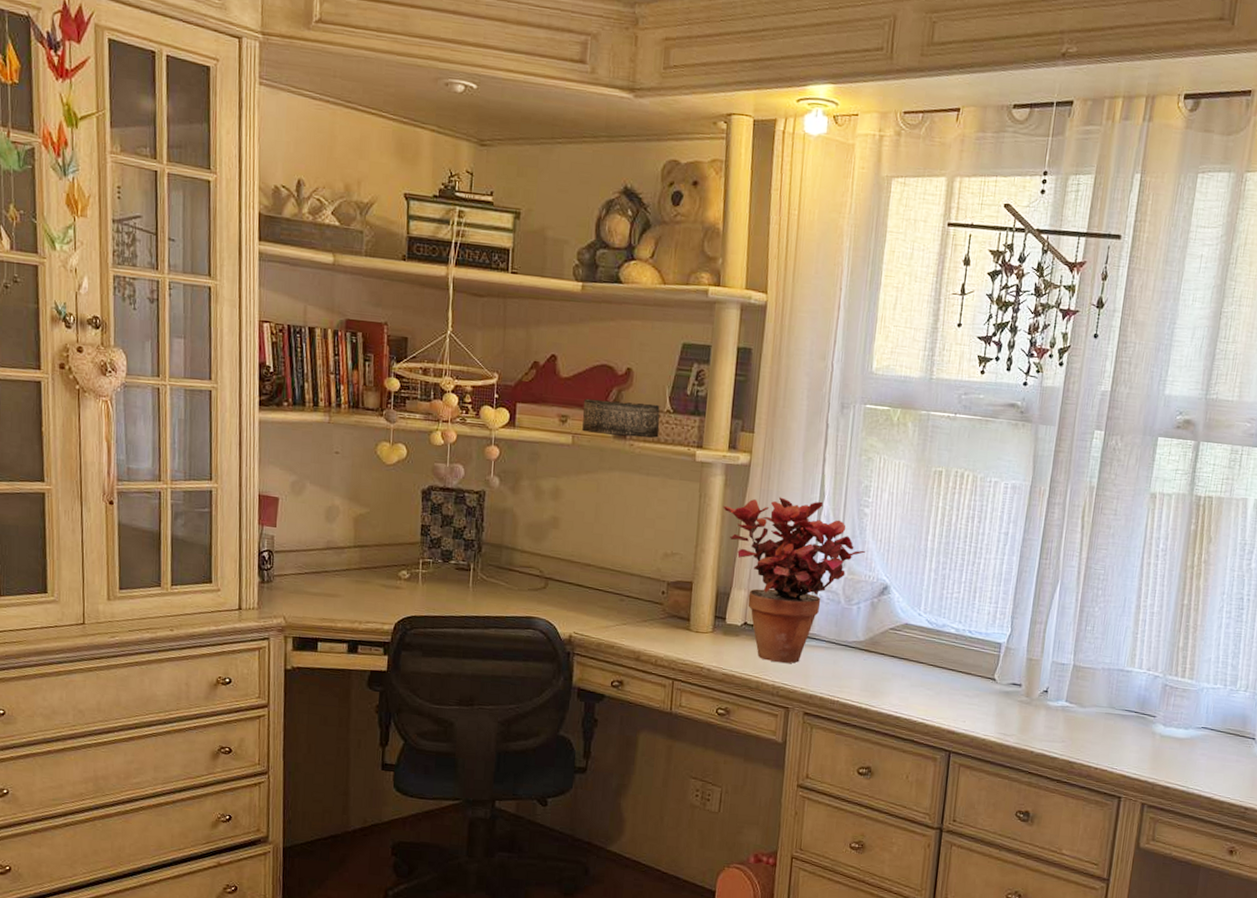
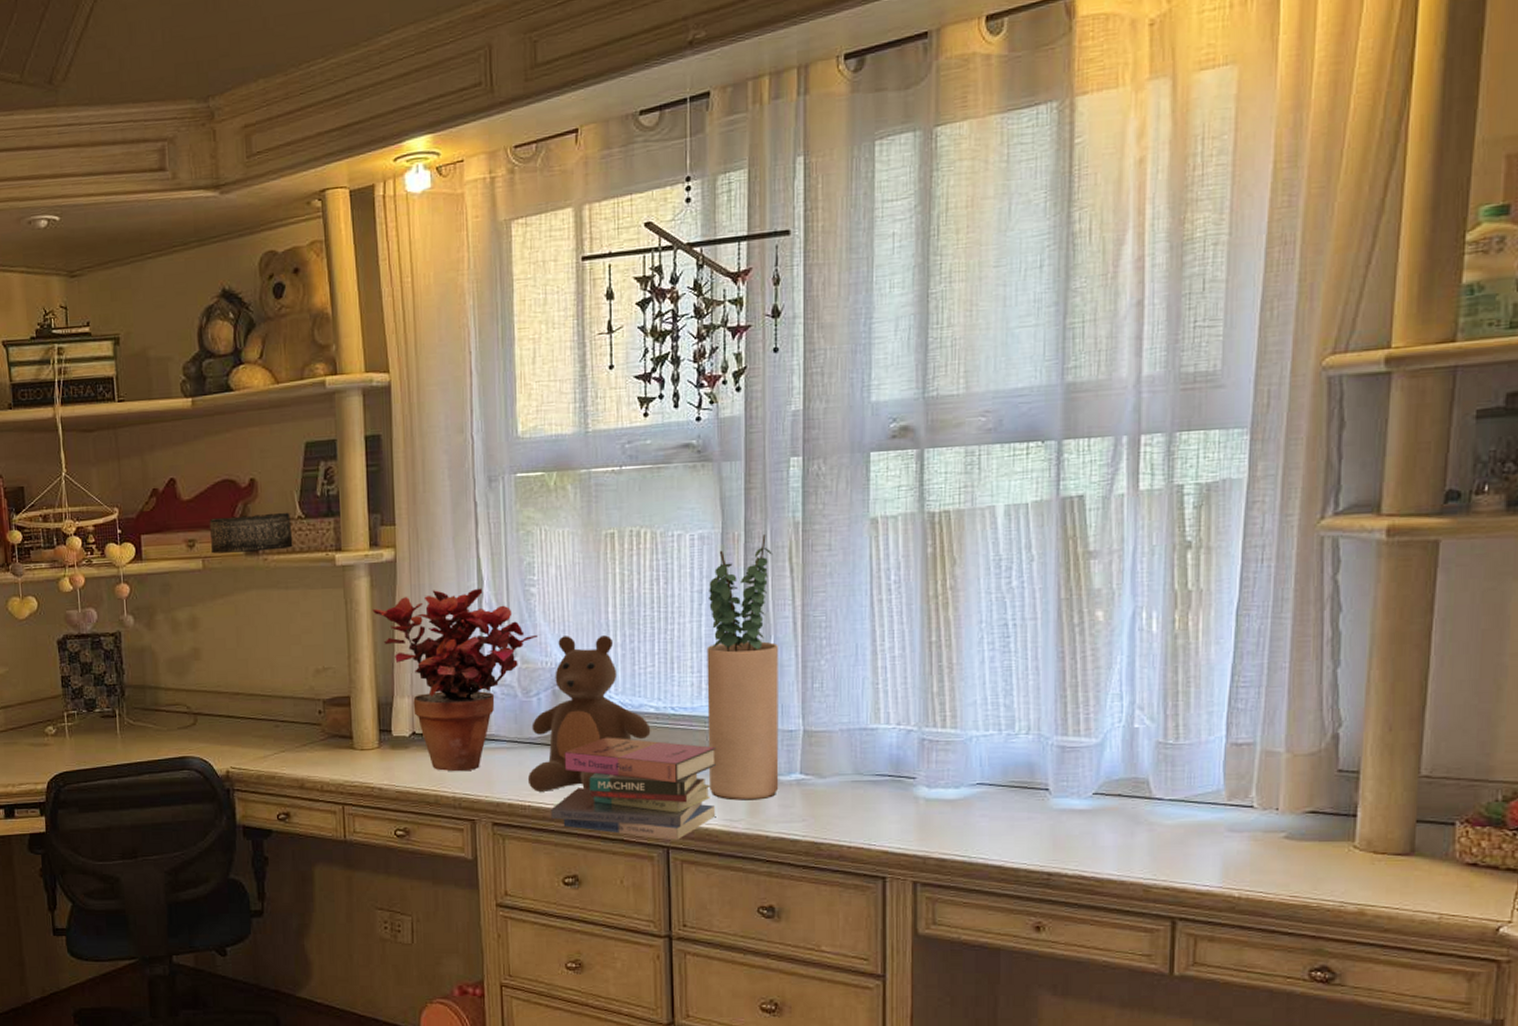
teddy bear: none [839,555,950,693] -> present [527,635,651,792]
books: none [855,649,1002,746] -> present [551,737,717,840]
vase: none [991,493,1069,720] -> present [706,535,779,801]

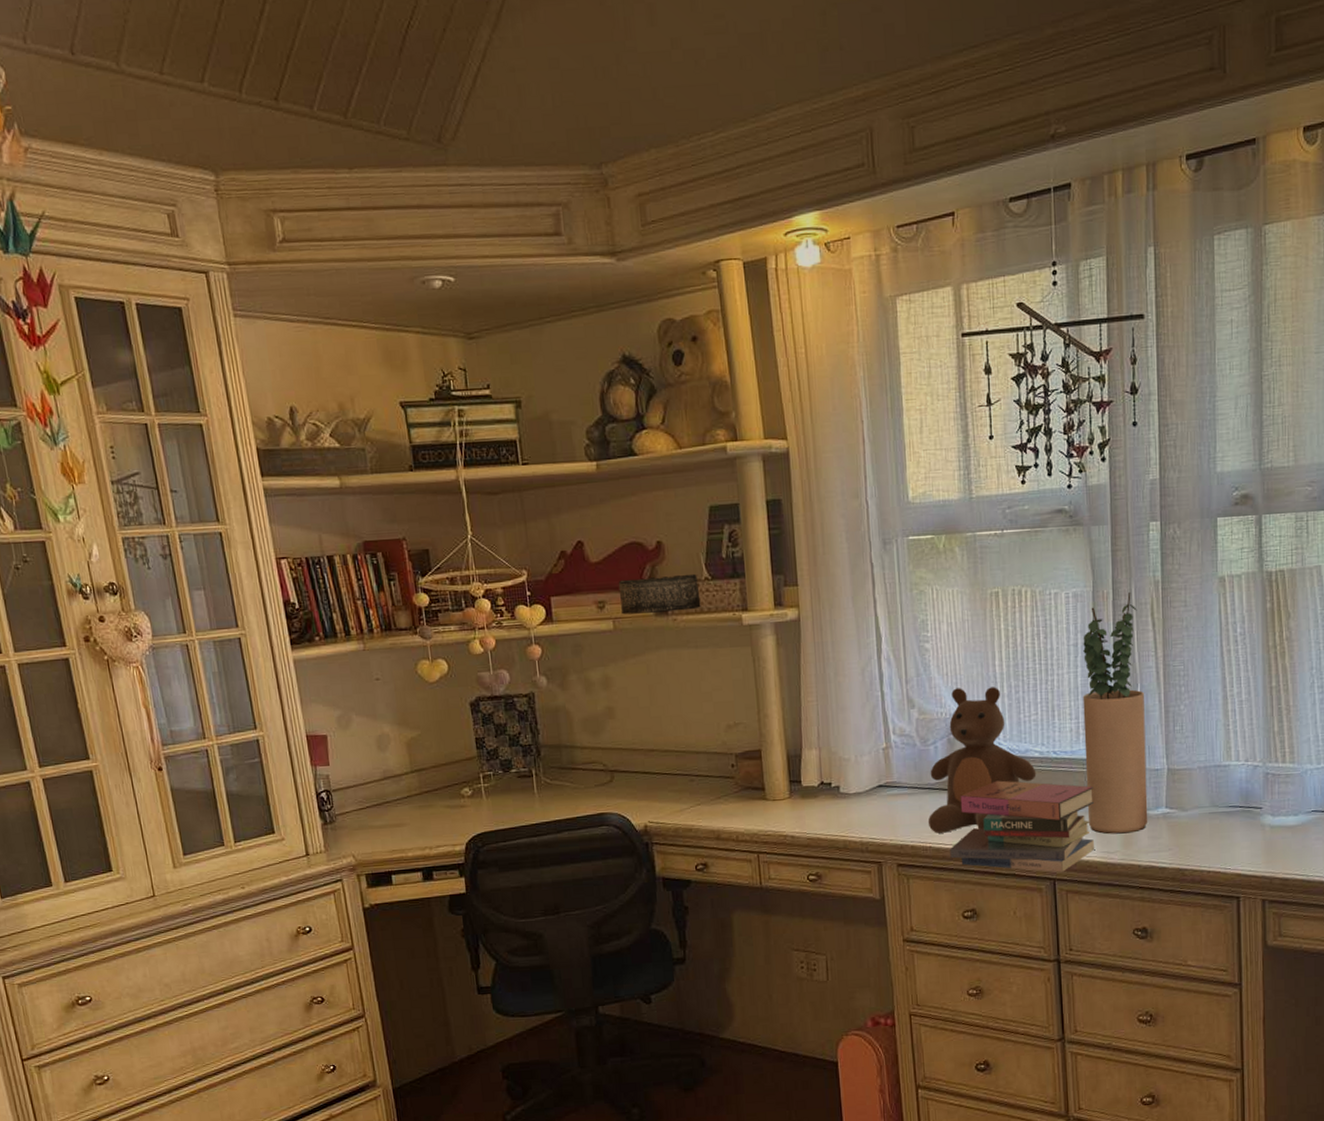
potted plant: present [372,588,538,771] -> none [779,644,933,818]

